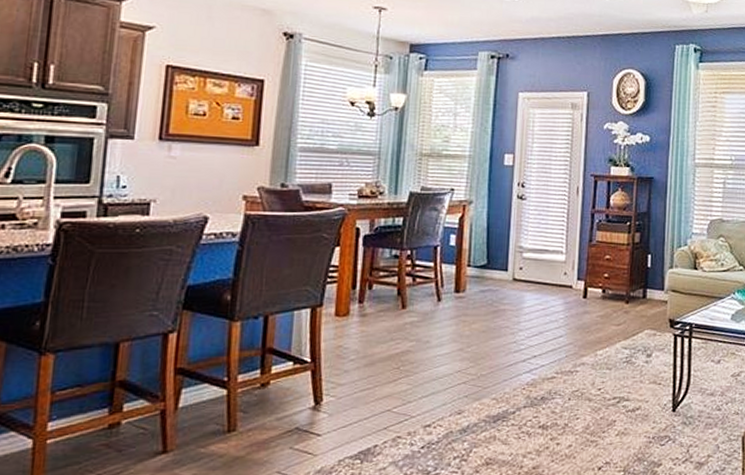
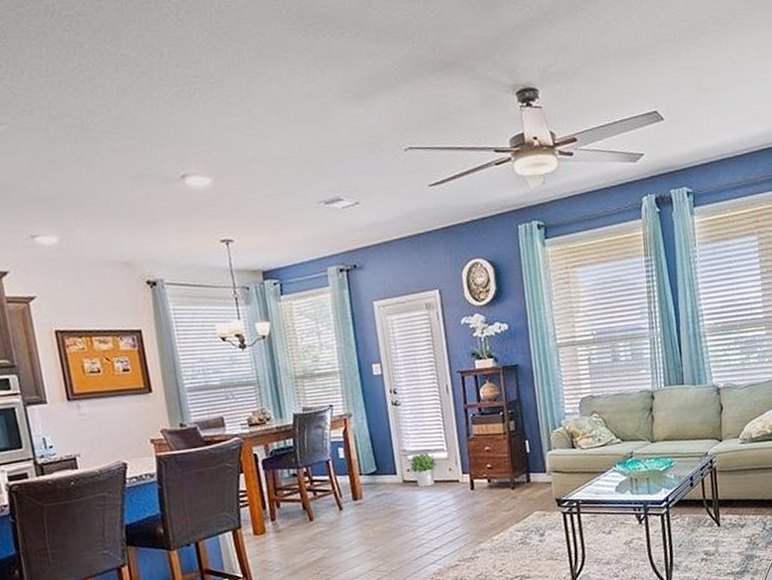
potted plant: none [522,252,552,288] -> present [409,452,437,488]

